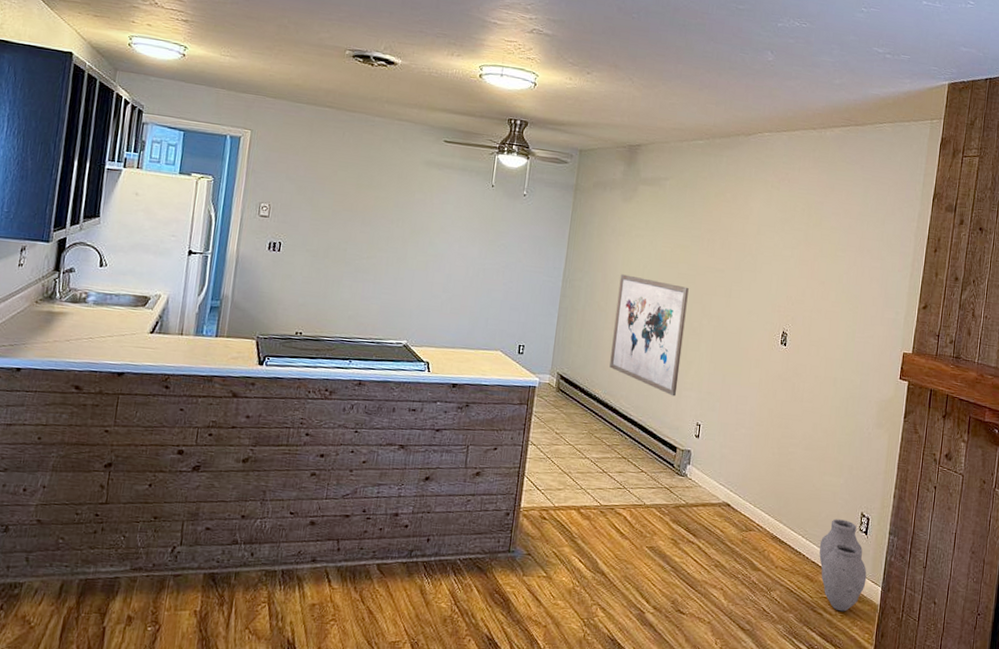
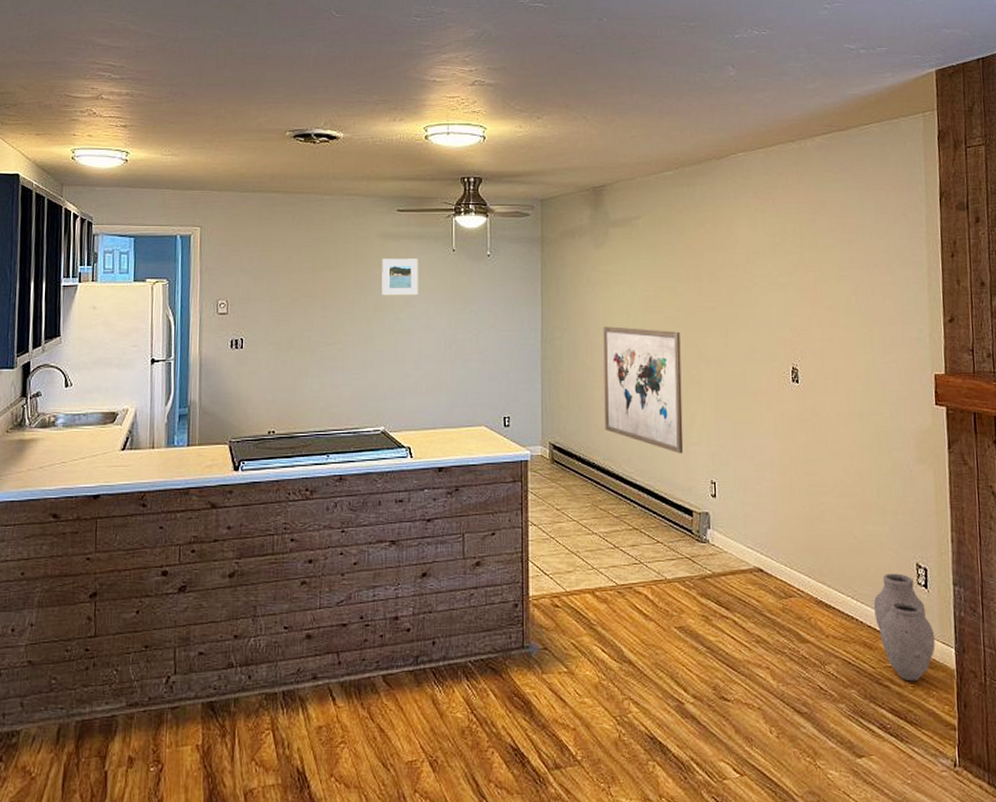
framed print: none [420,184,458,224] -> present [382,258,418,296]

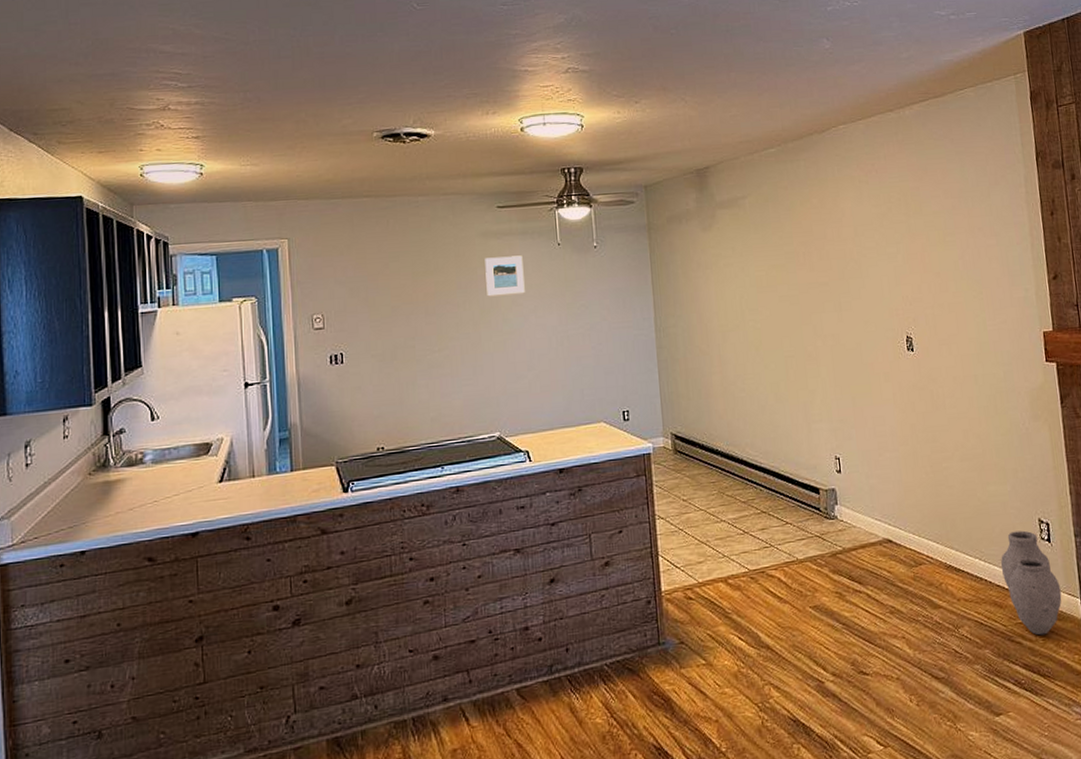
wall art: present [603,326,684,454] -> none [717,309,806,433]

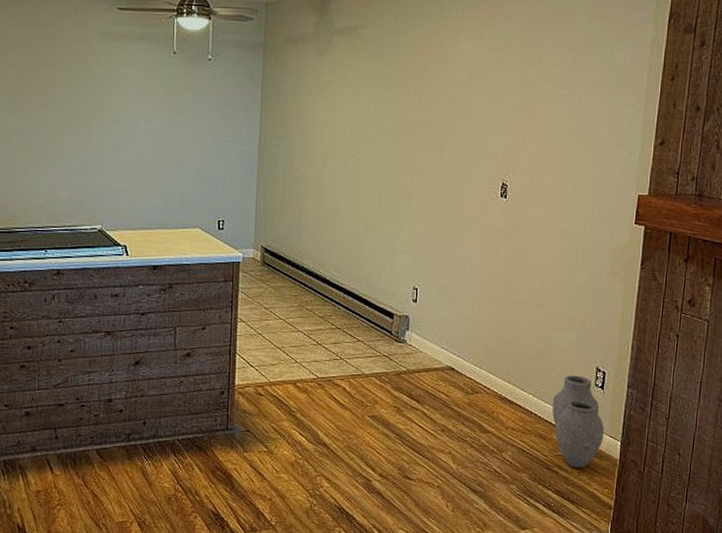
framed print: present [485,255,525,297] -> none [100,58,138,98]

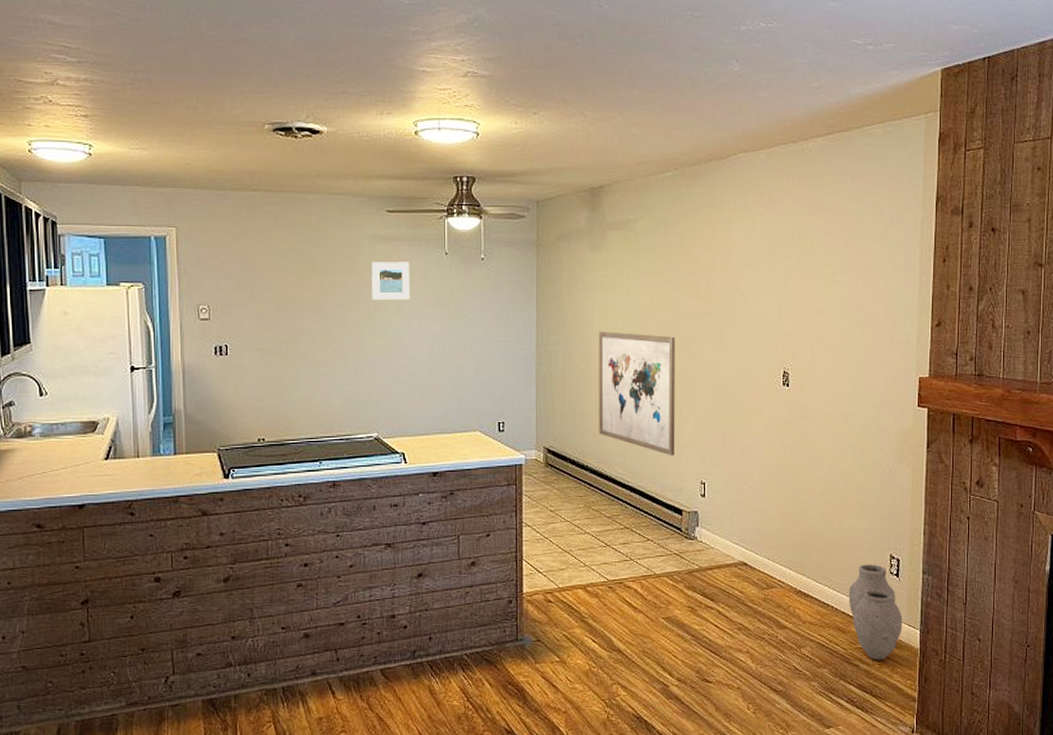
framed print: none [100,58,138,98] -> present [371,262,410,301]
wall art: none [316,136,396,261] -> present [598,331,675,456]

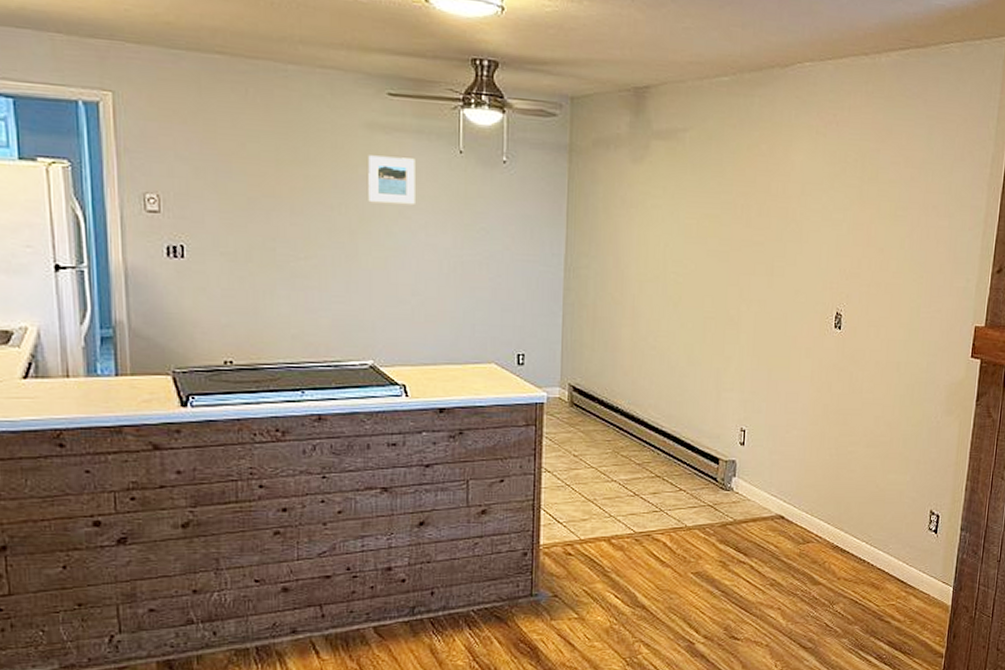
wall art: present [598,331,675,456] -> none [632,256,722,400]
vase: present [848,564,903,660] -> none [885,520,937,617]

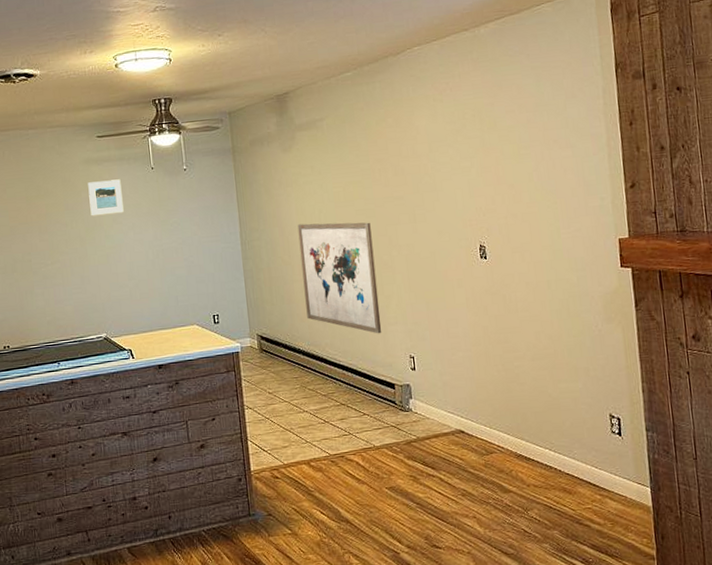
wall art: none [632,256,722,400] -> present [297,222,382,334]

